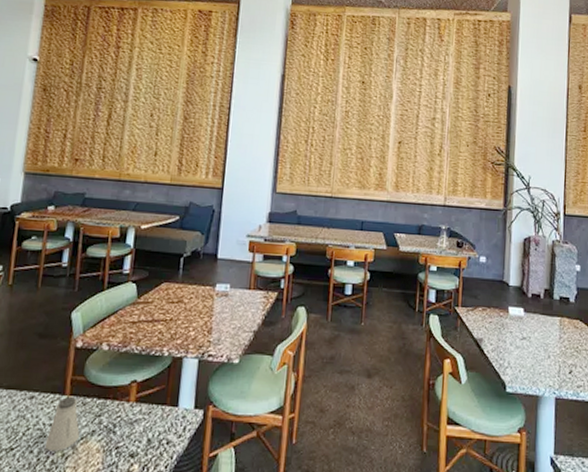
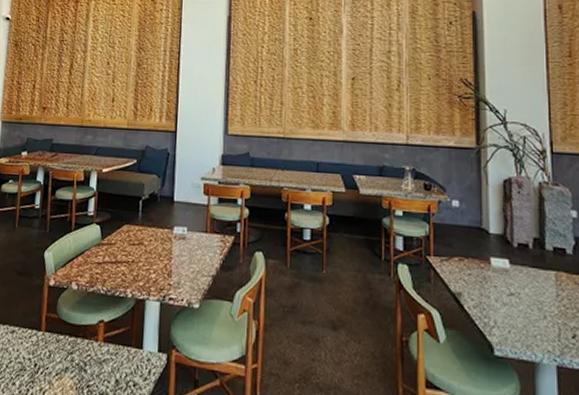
saltshaker: present [44,397,80,452] -> none [25,333,55,386]

